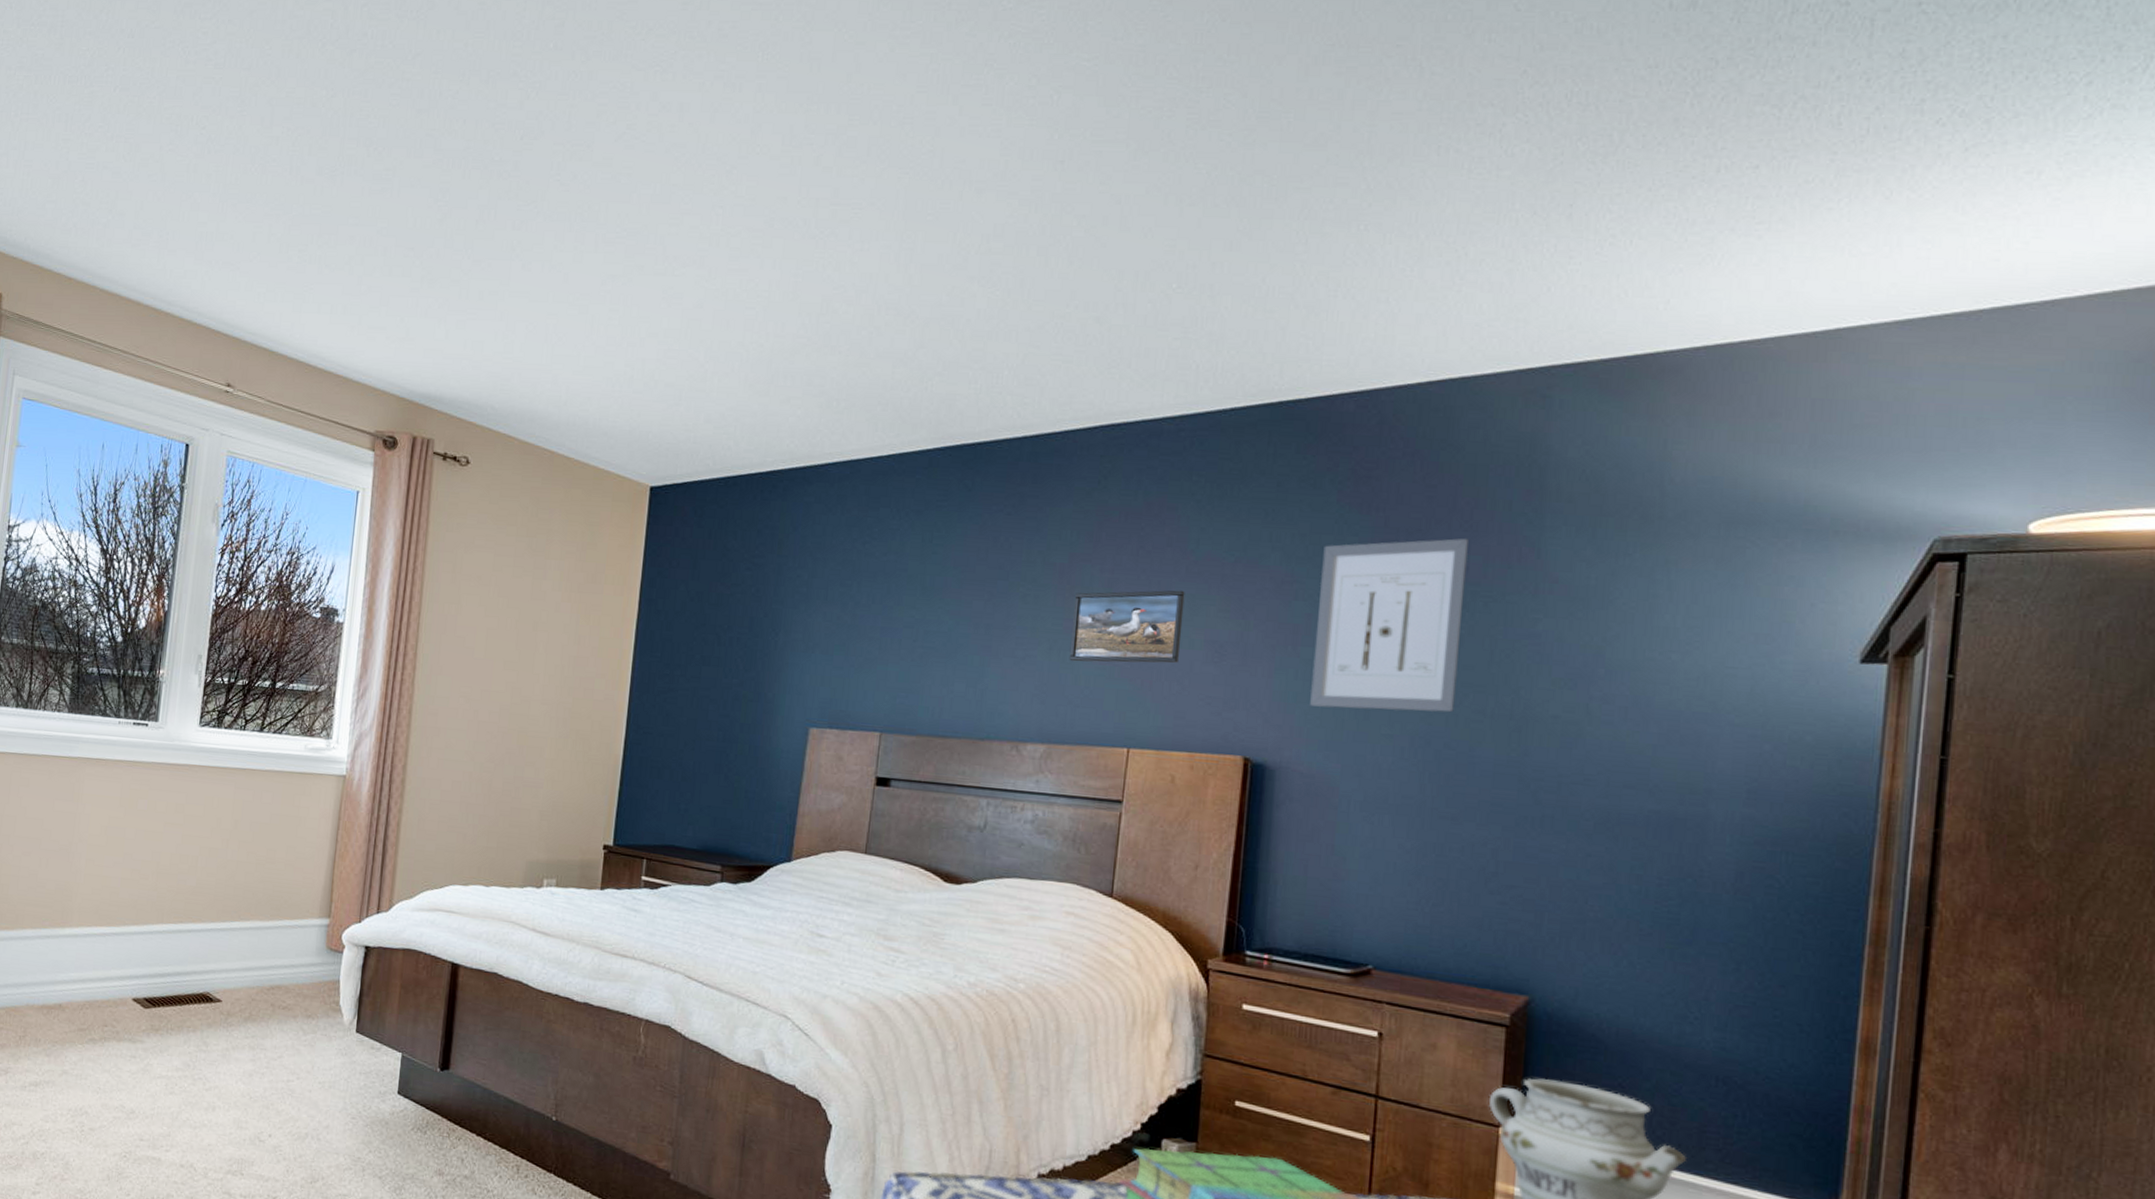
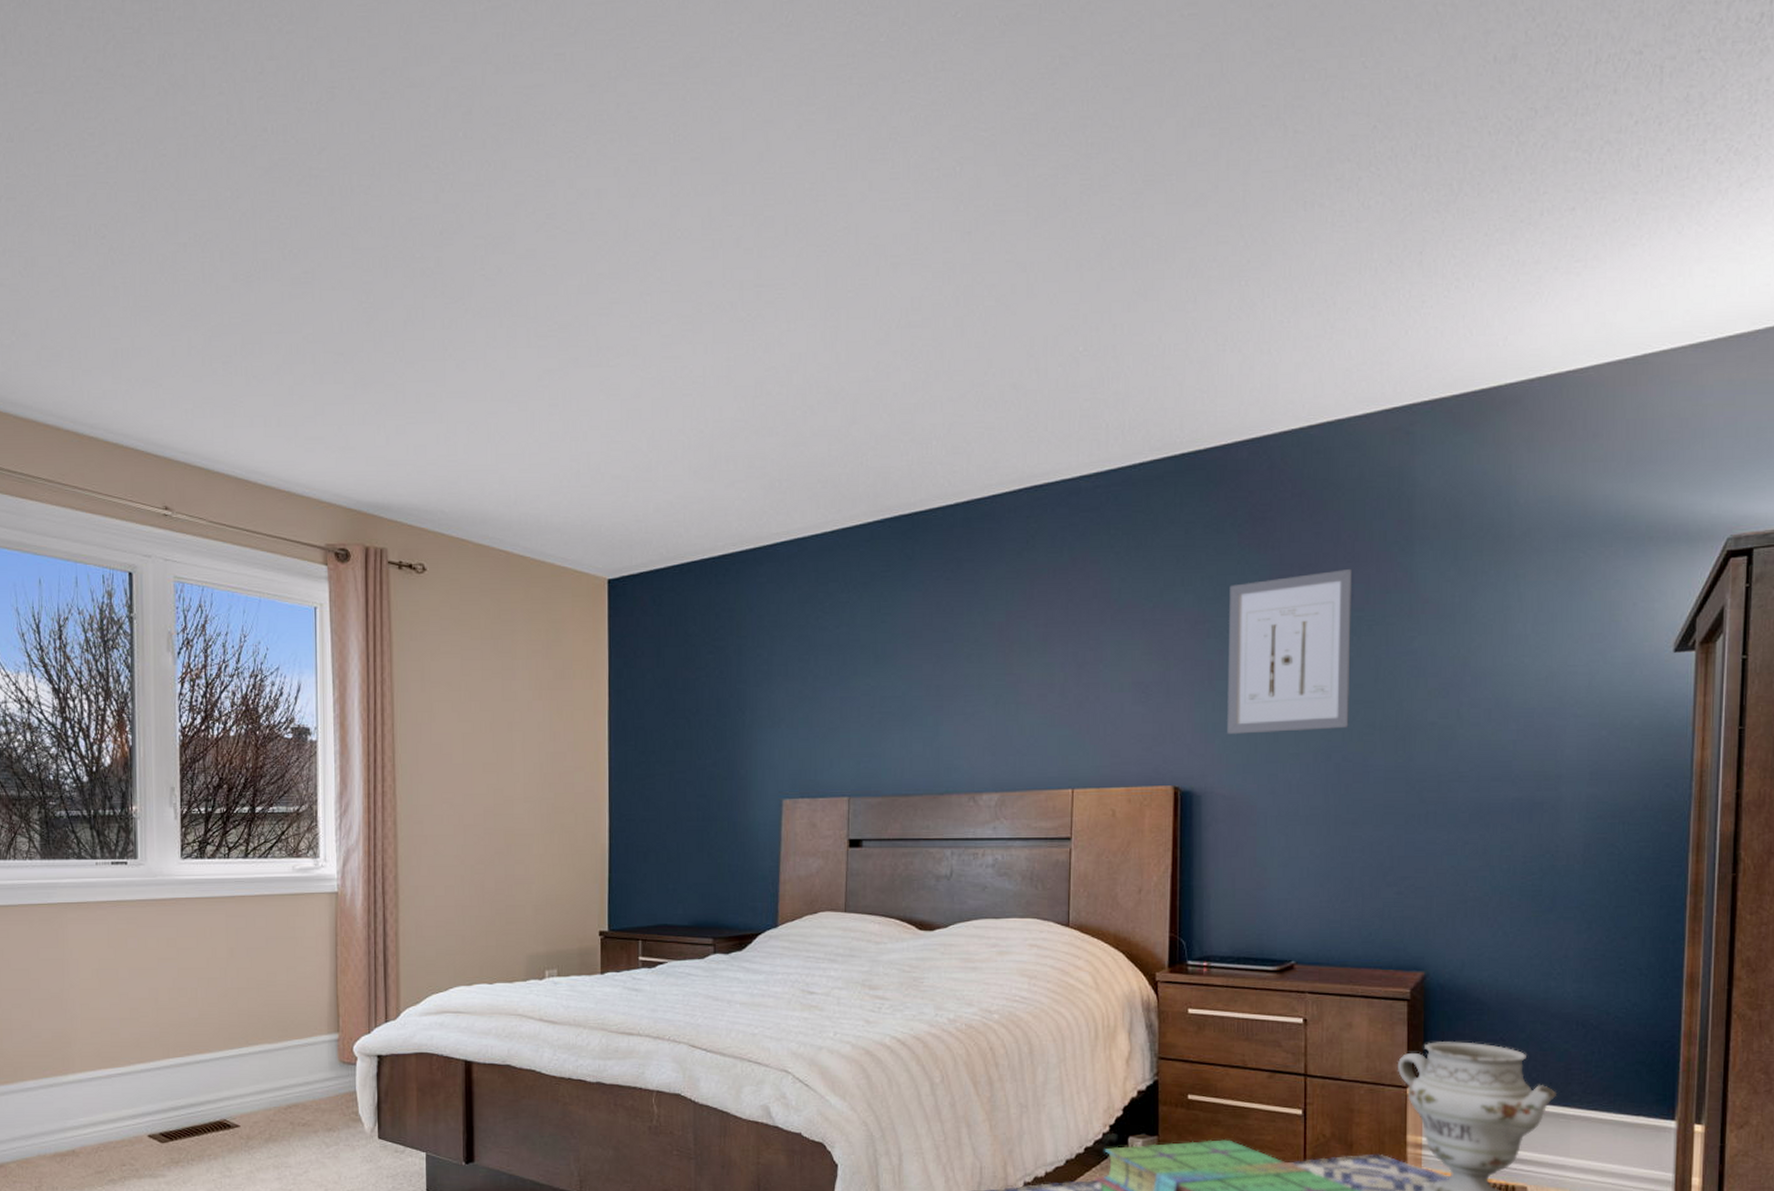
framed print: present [1069,590,1185,664] -> none [1014,638,1112,713]

